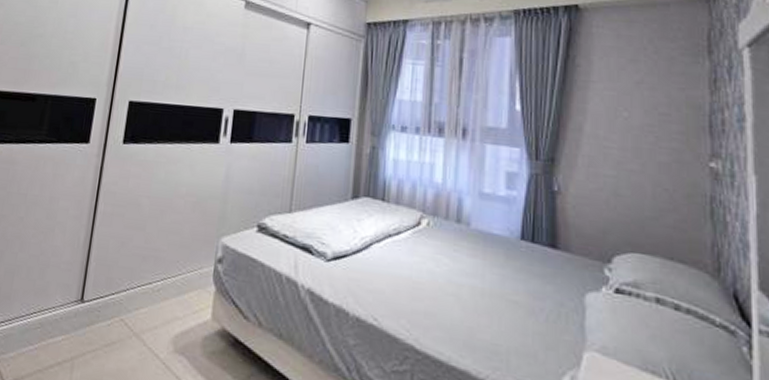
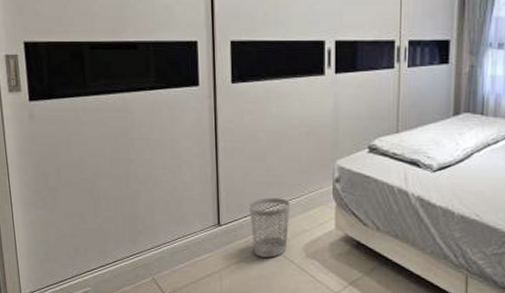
wastebasket: none [115,273,165,349] -> present [249,197,290,258]

